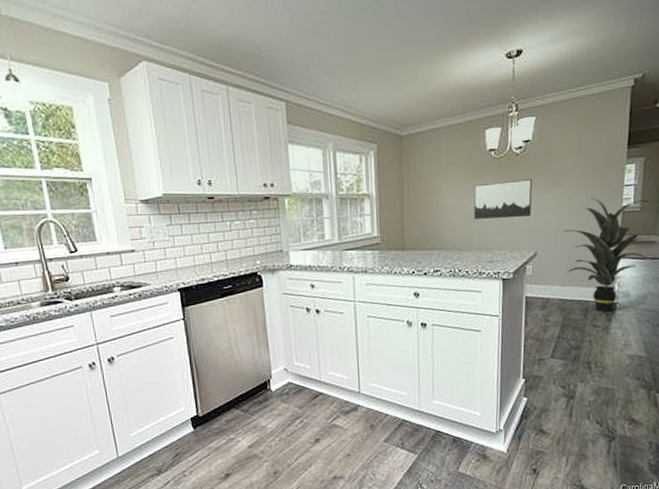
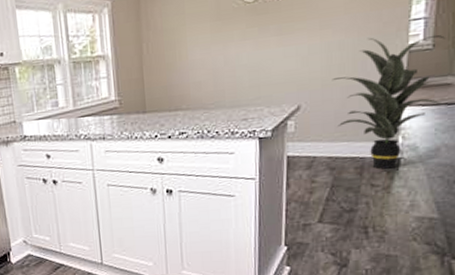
wall art: present [473,179,532,219] -> none [222,22,294,74]

